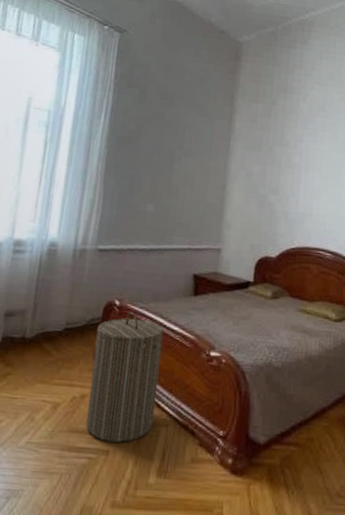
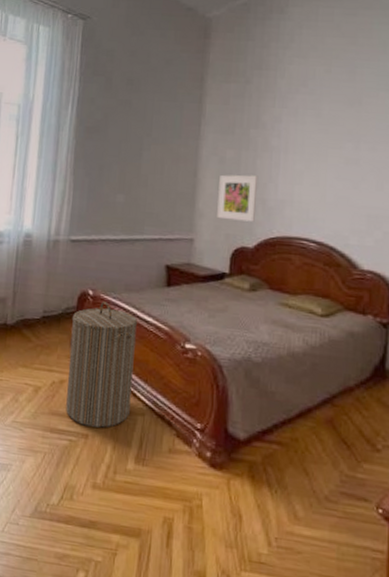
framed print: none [243,188,282,233] -> present [217,174,259,222]

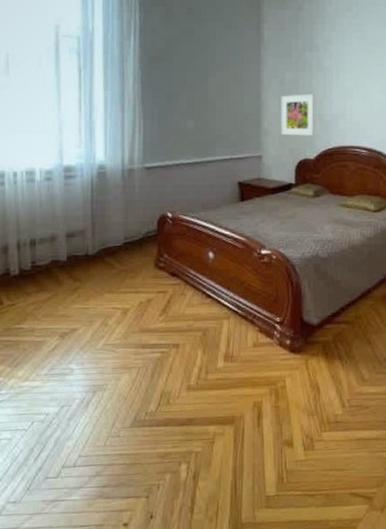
laundry hamper: present [66,301,137,428] -> none [154,222,216,337]

